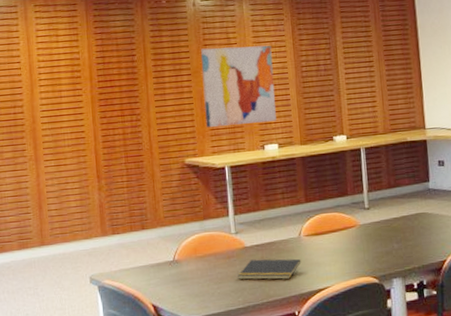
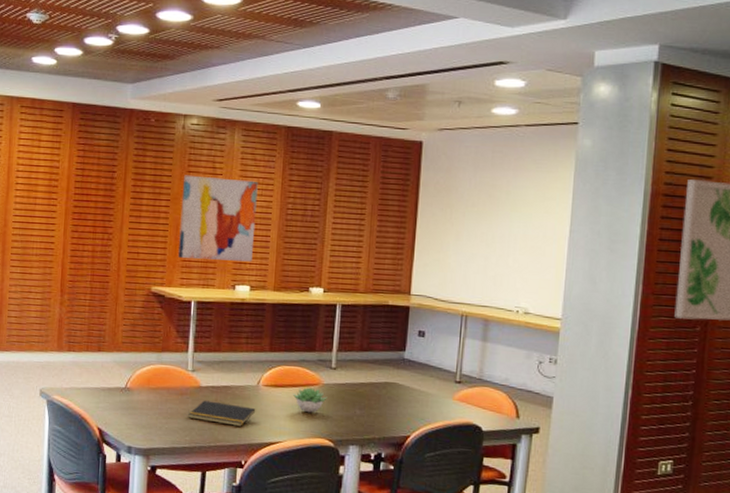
succulent plant: none [334,230,366,255] -> present [293,387,327,413]

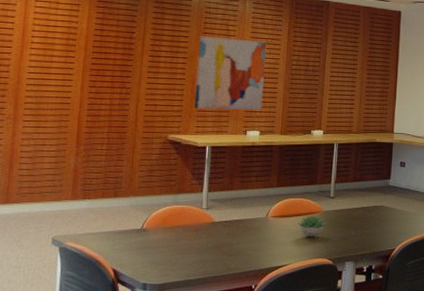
notepad: present [188,400,256,426] -> none [202,234,265,255]

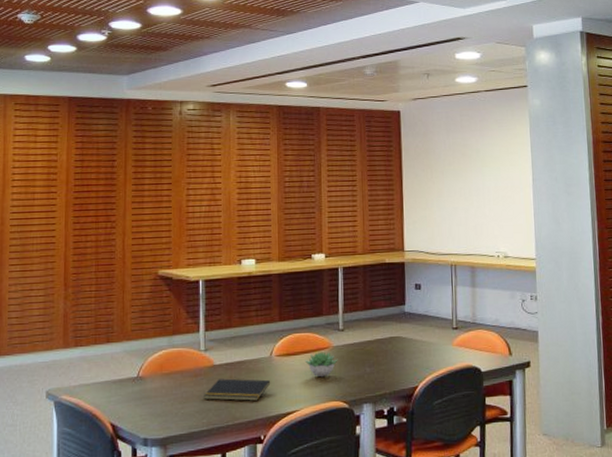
wall art: present [194,36,267,110] -> none [183,157,256,240]
notepad: none [202,234,265,255] -> present [204,378,271,401]

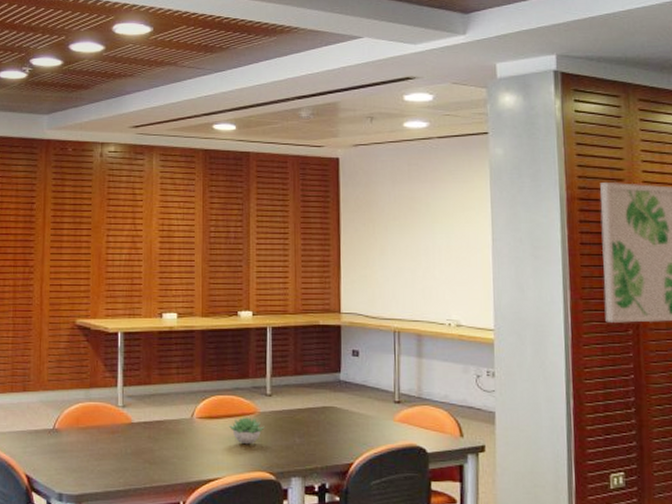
notepad: present [204,378,271,401] -> none [121,438,192,464]

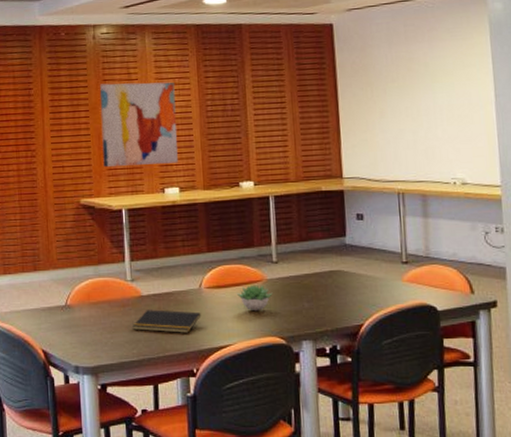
wall art: none [102,203,179,289] -> present [100,82,178,168]
notepad: none [121,438,192,464] -> present [132,310,201,333]

